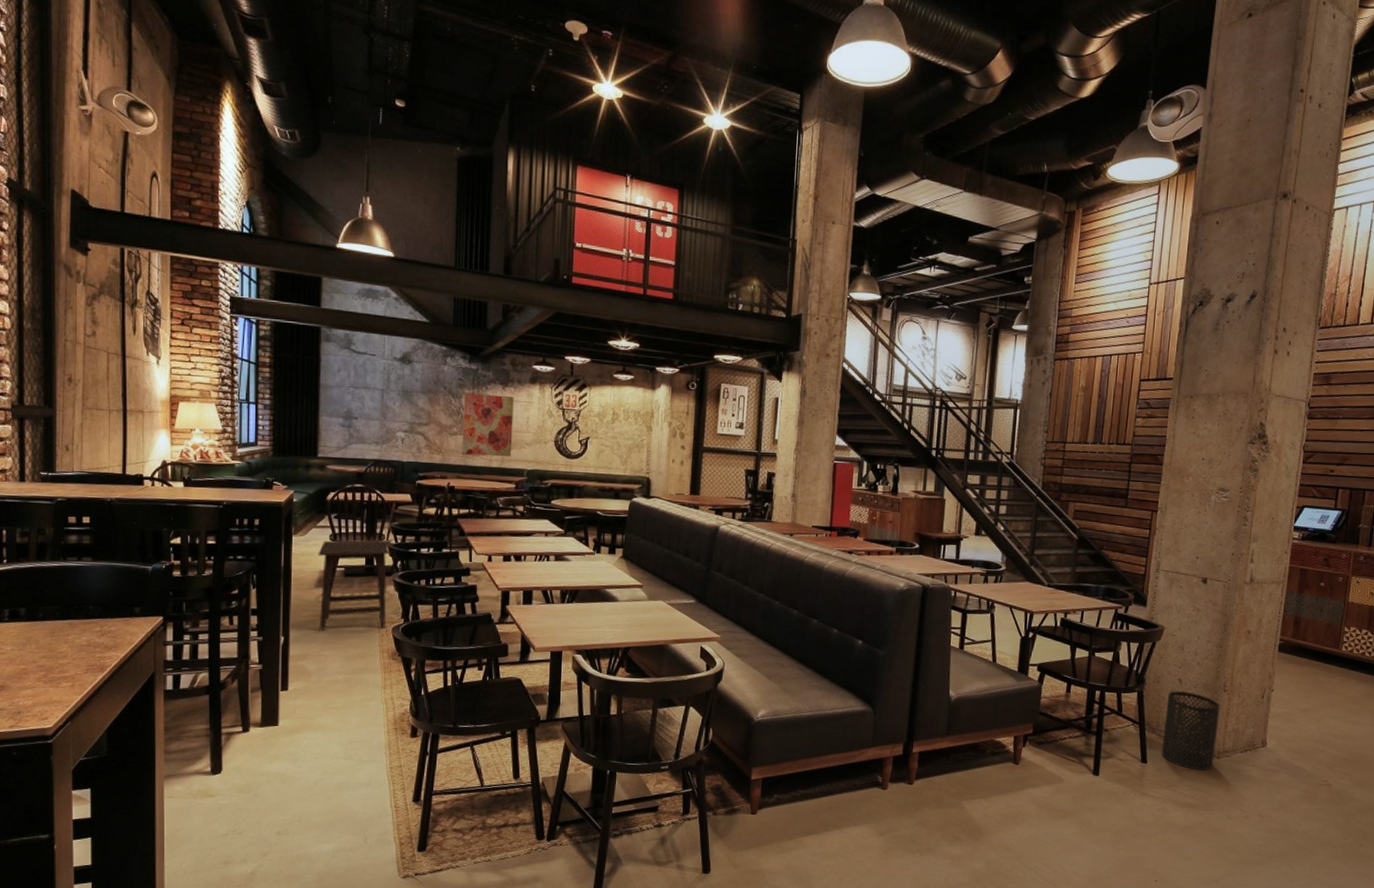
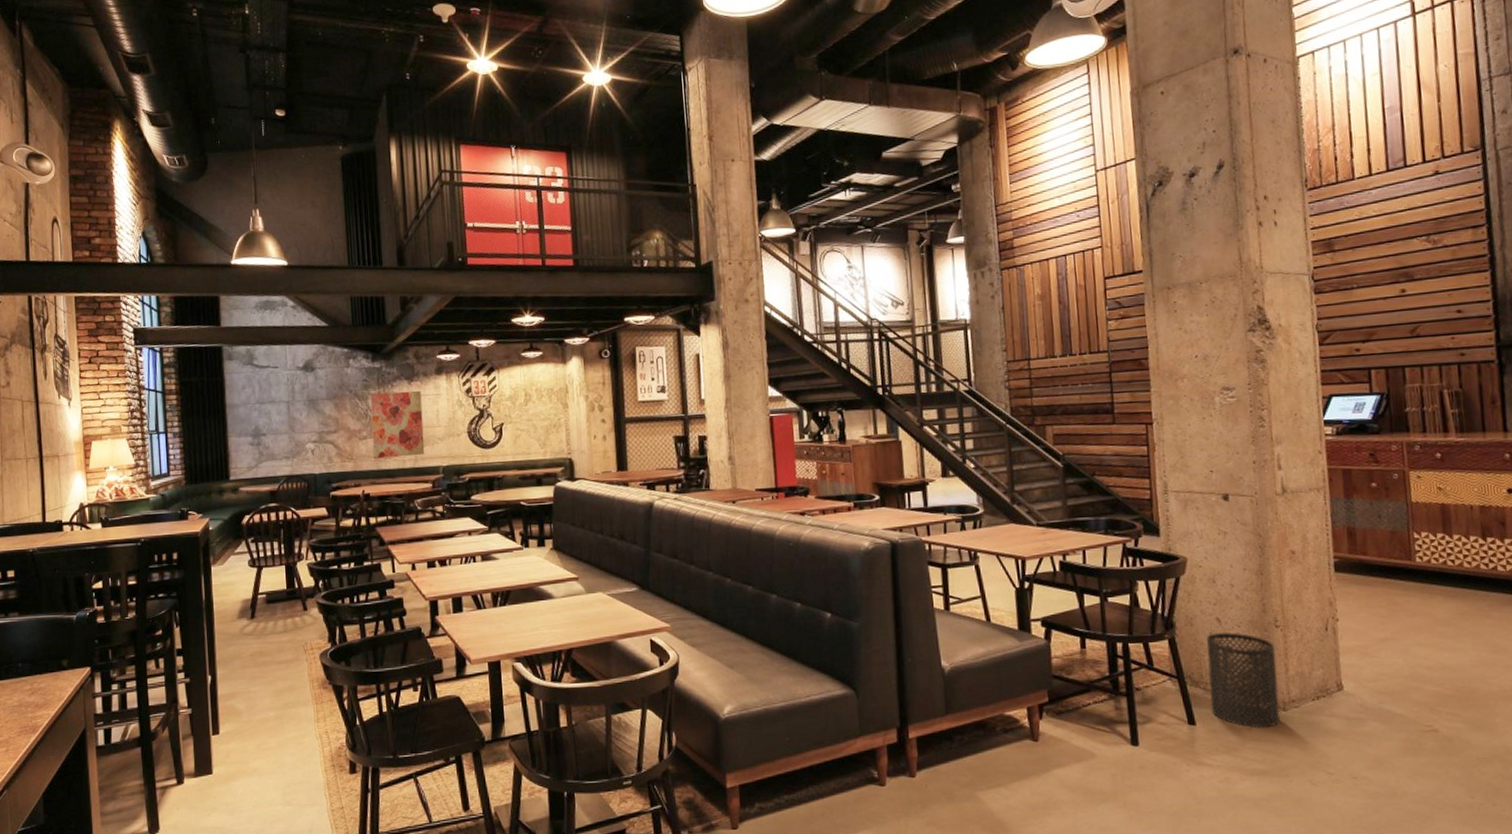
side table: present [318,539,392,632] -> none [238,559,313,667]

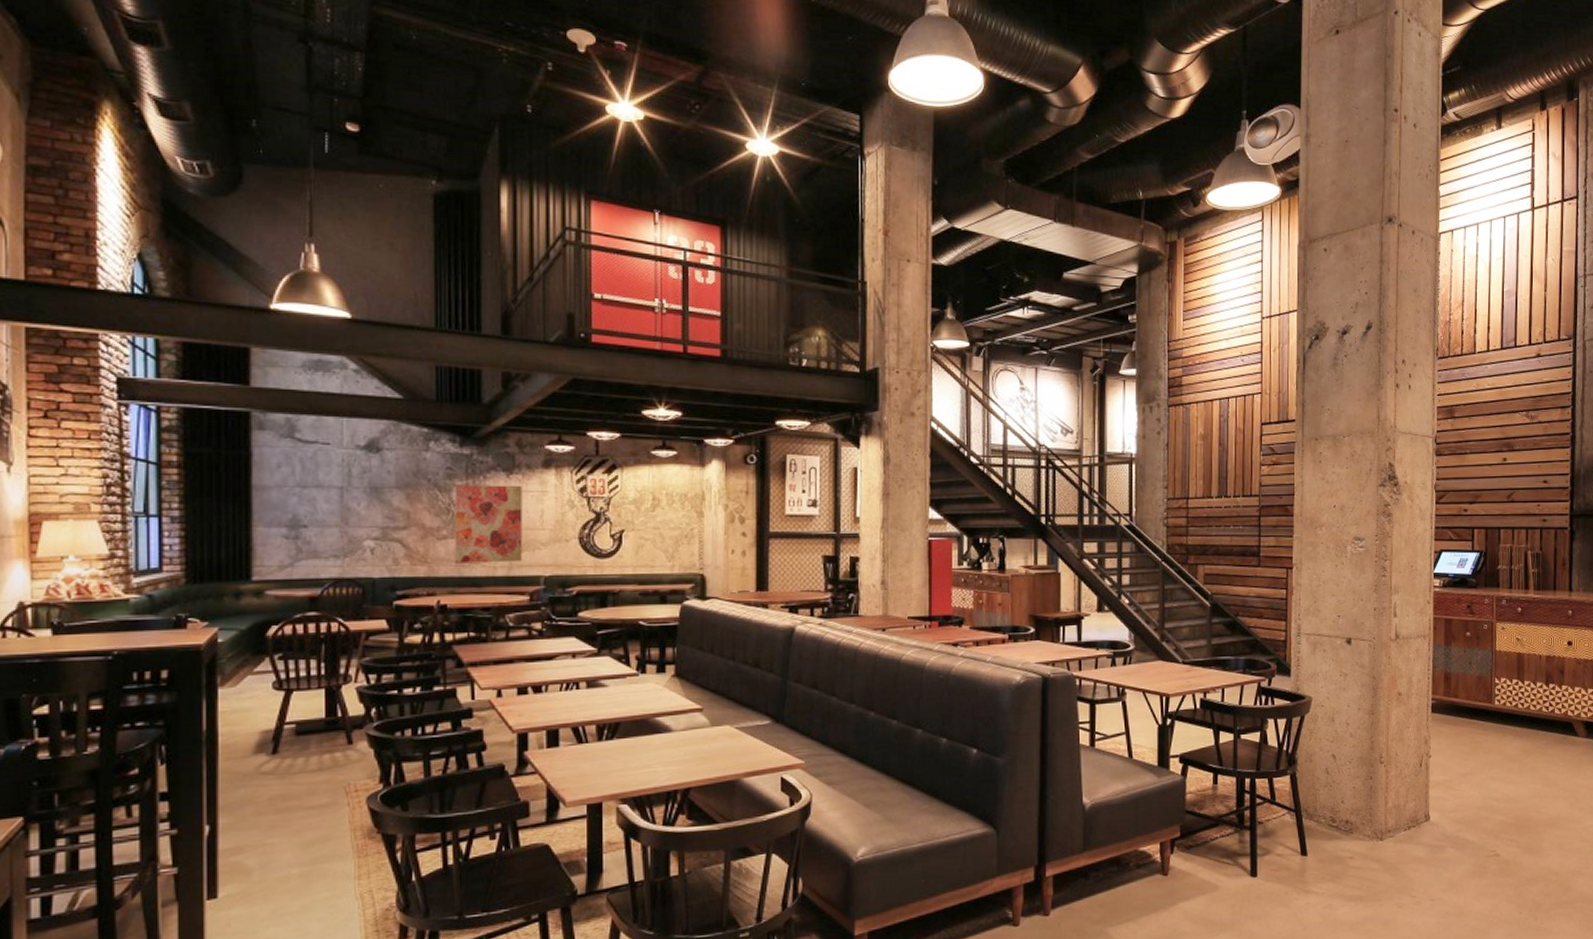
trash can: present [1206,632,1280,728] -> none [1321,768,1378,857]

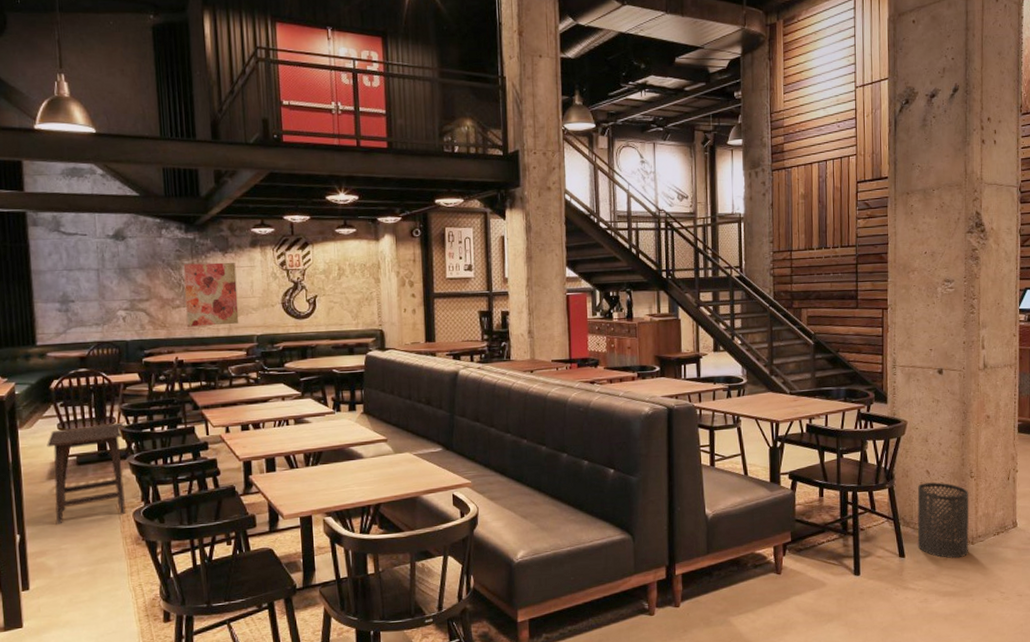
side table: none [256,681,363,814] -> present [47,422,126,526]
trash can: none [1321,768,1378,857] -> present [917,482,969,559]

